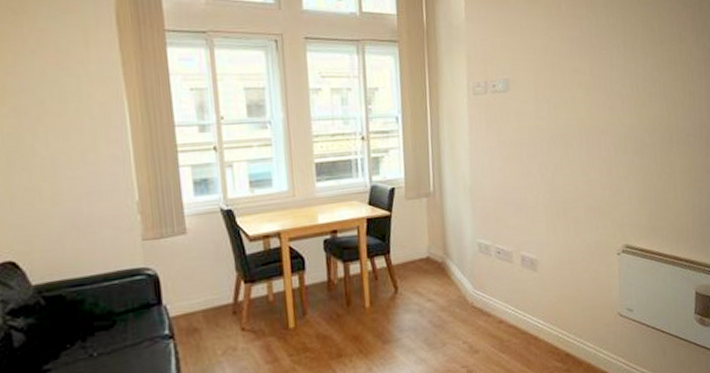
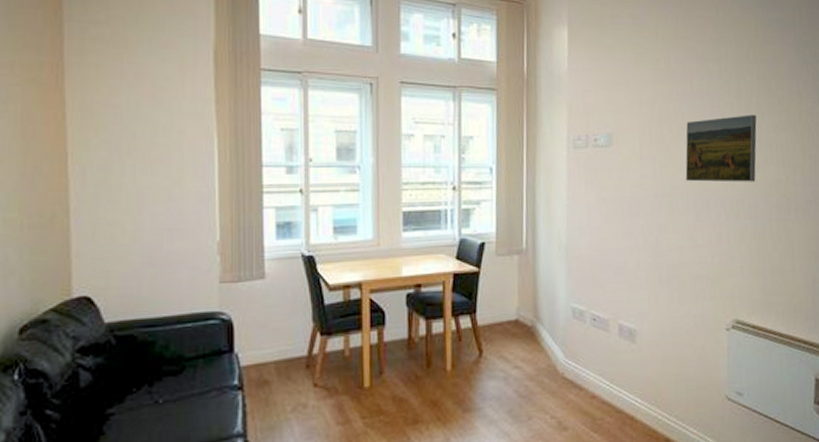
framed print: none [577,55,642,121] -> present [685,115,757,182]

